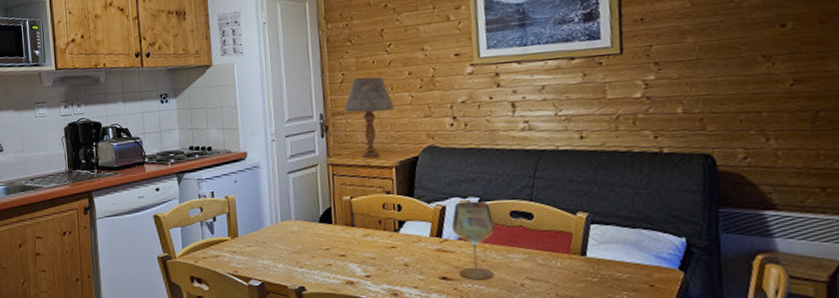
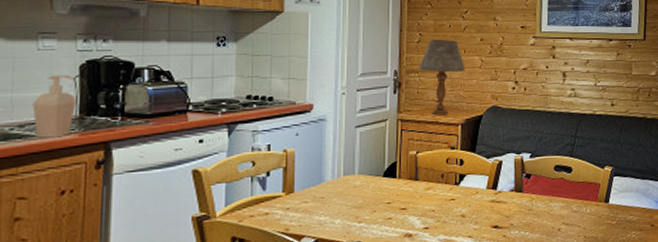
soap bottle: none [37,136,65,189] -> present [32,74,76,138]
wine glass: present [451,201,496,280] -> none [506,156,542,228]

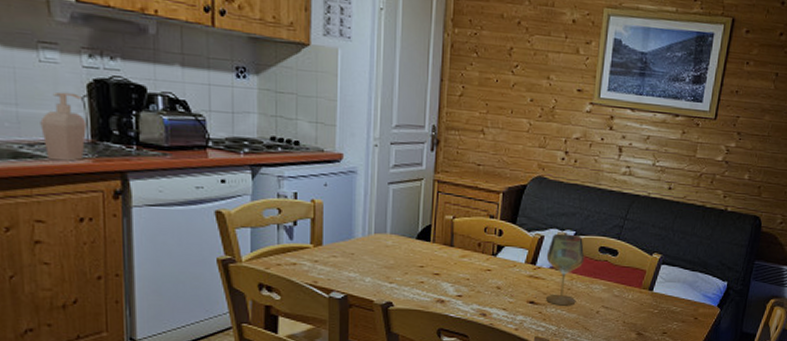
table lamp: present [418,39,466,116] -> none [459,94,512,181]
wine glass: none [506,156,542,228] -> present [546,233,585,306]

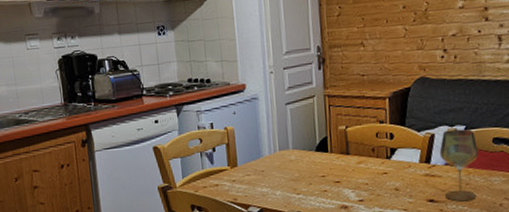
soap bottle: present [40,91,87,162] -> none [31,69,61,123]

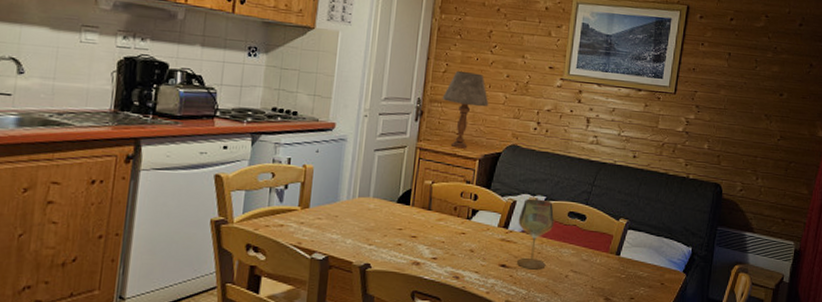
table lamp: none [340,10,389,90] -> present [442,70,489,149]

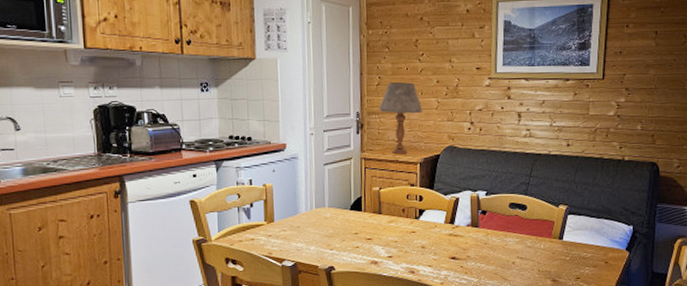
wine glass: present [517,198,555,270] -> none [462,194,497,260]

